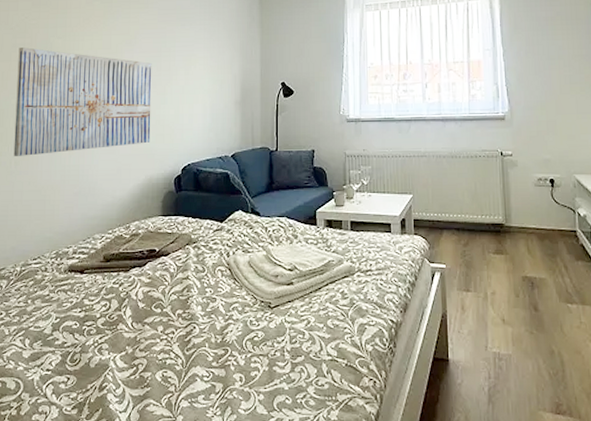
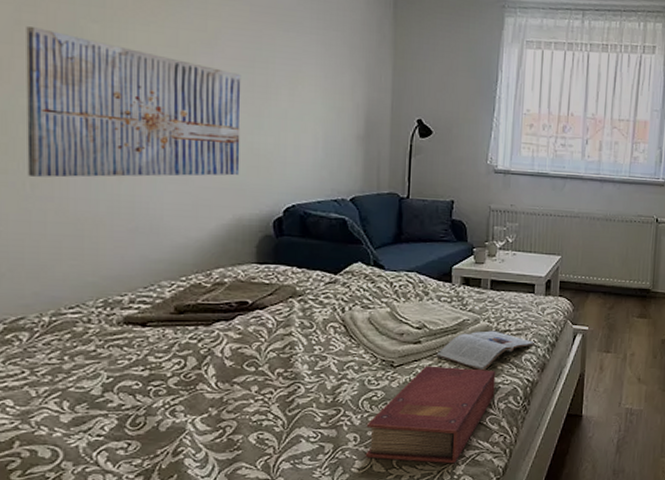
book: none [249,306,362,409] -> present [365,366,496,464]
magazine: none [307,271,396,312] -> present [436,330,536,371]

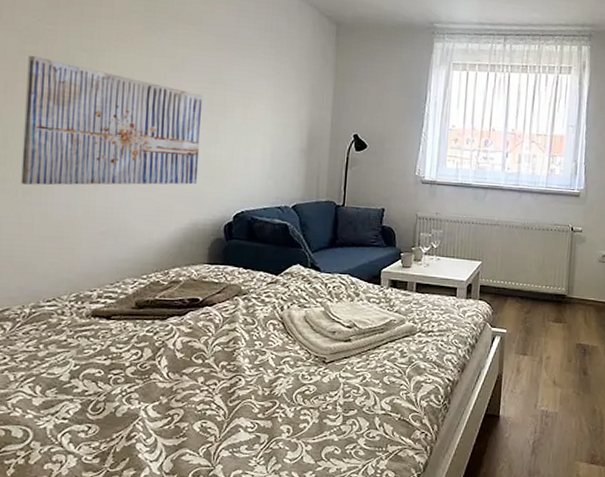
book: present [365,366,496,464] -> none [296,363,419,459]
magazine: present [436,330,536,371] -> none [364,331,457,369]

